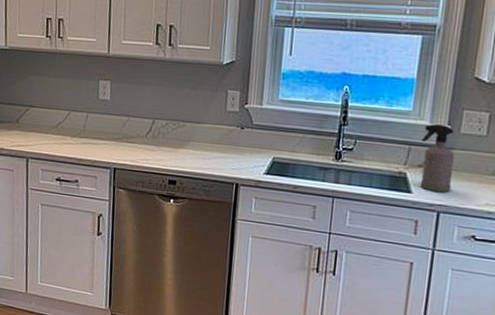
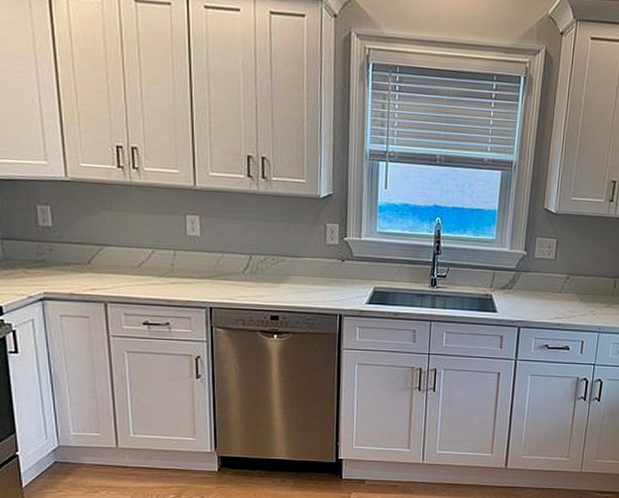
spray bottle: present [420,123,455,193] -> none [503,249,531,310]

